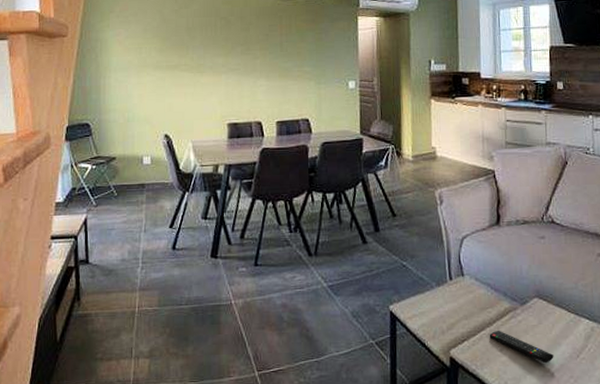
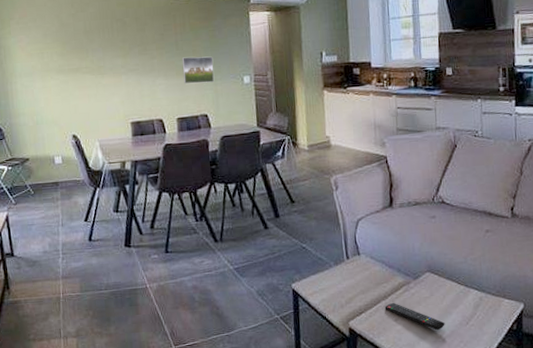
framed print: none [285,59,319,87] -> present [181,56,215,84]

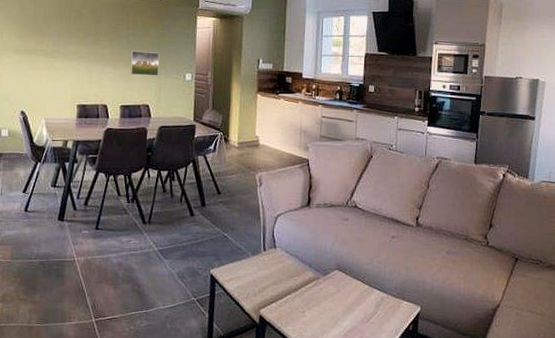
remote control: present [384,303,445,331] -> none [294,296,348,325]

